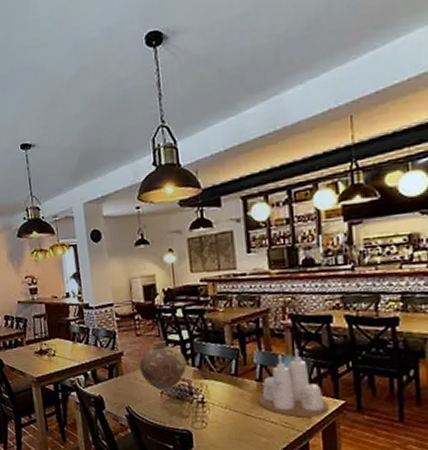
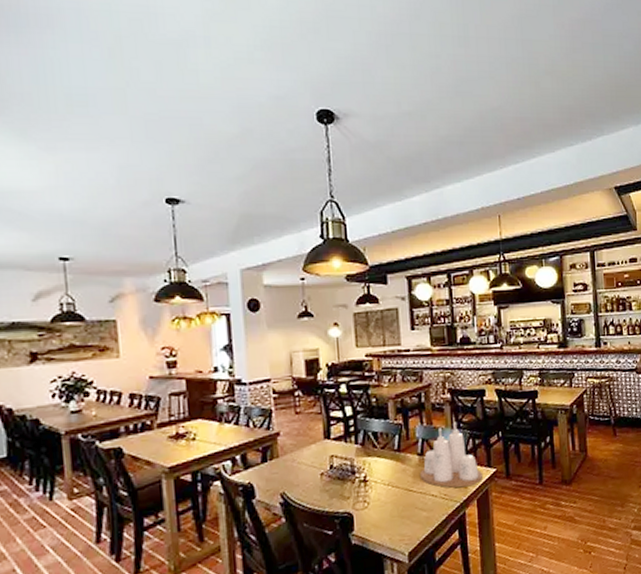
vase: present [139,341,186,391] -> none [298,418,349,472]

